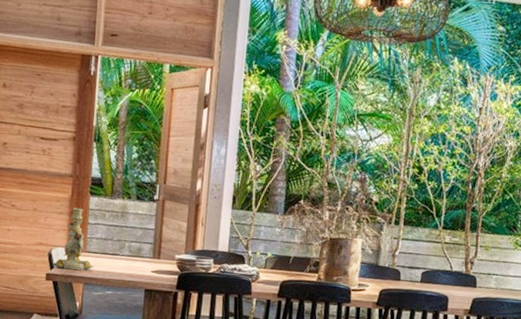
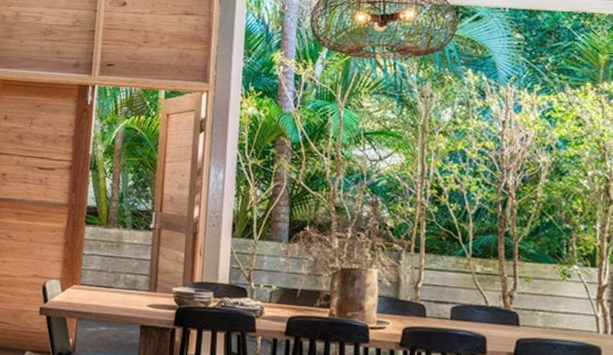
candlestick: present [53,207,94,271] -> none [47,237,88,305]

